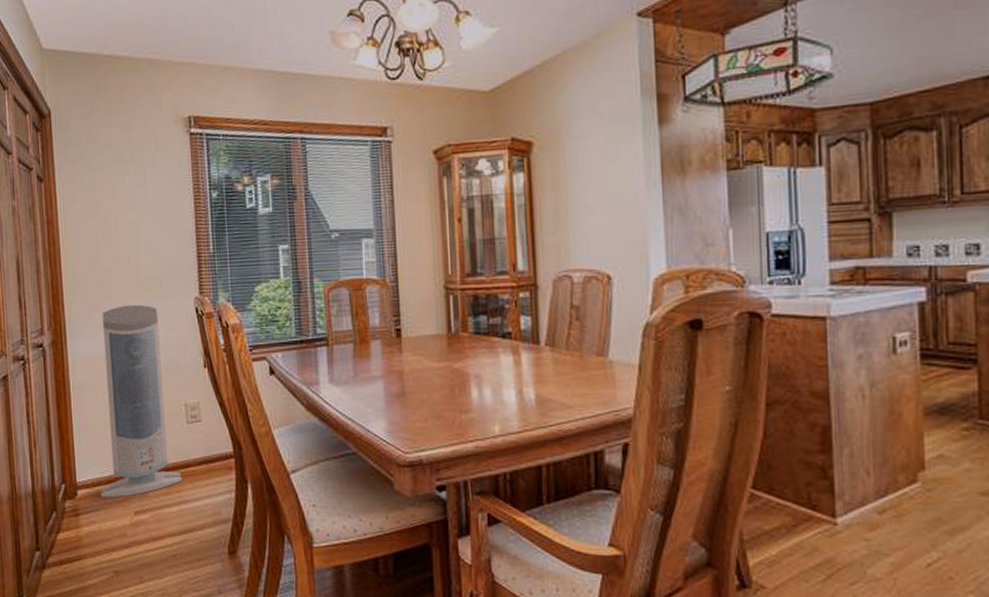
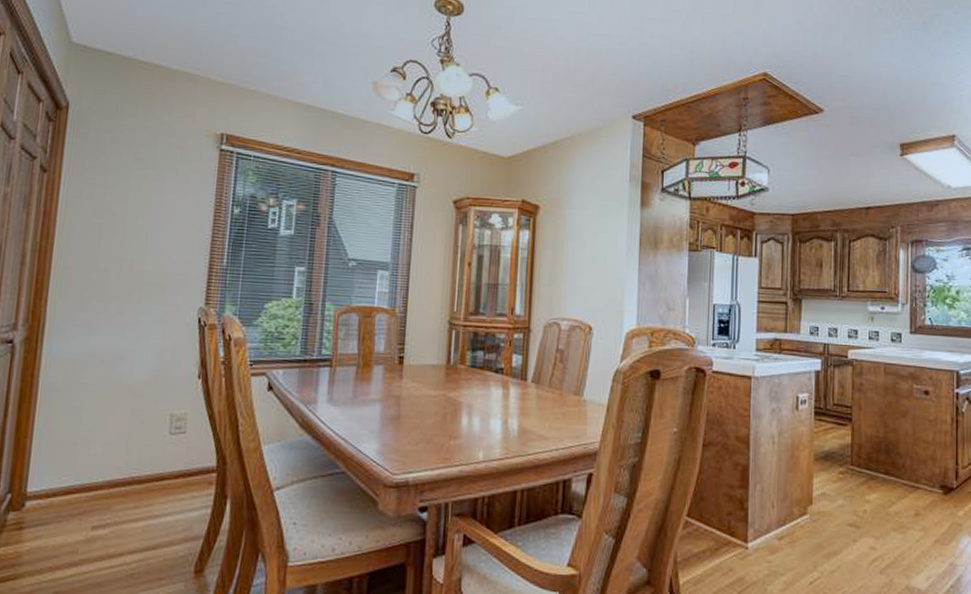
air purifier: present [101,304,183,498] -> none [54,308,156,511]

